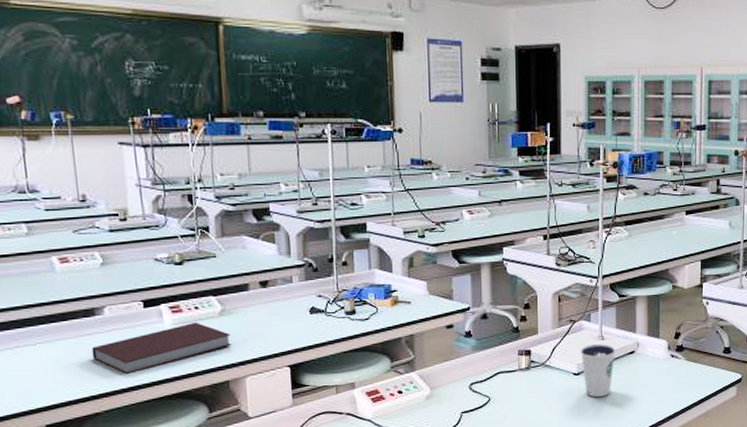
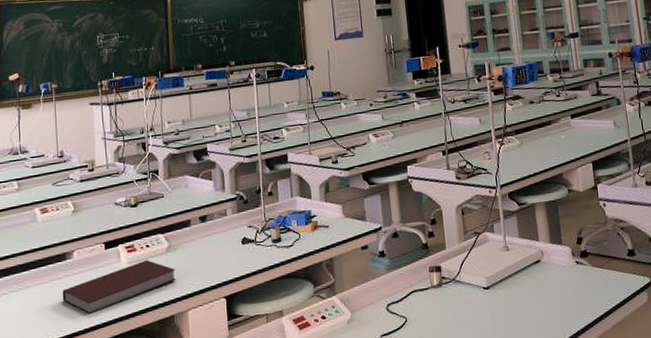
dixie cup: present [580,344,616,397] -> none [487,255,522,312]

